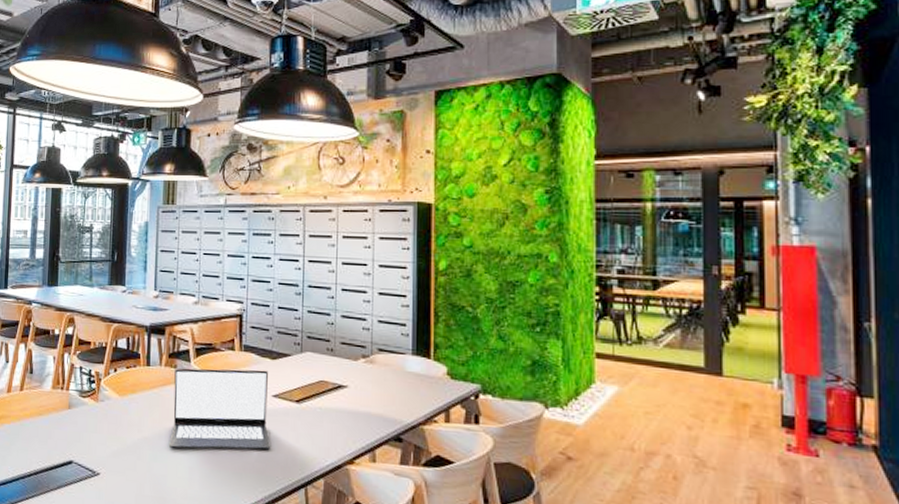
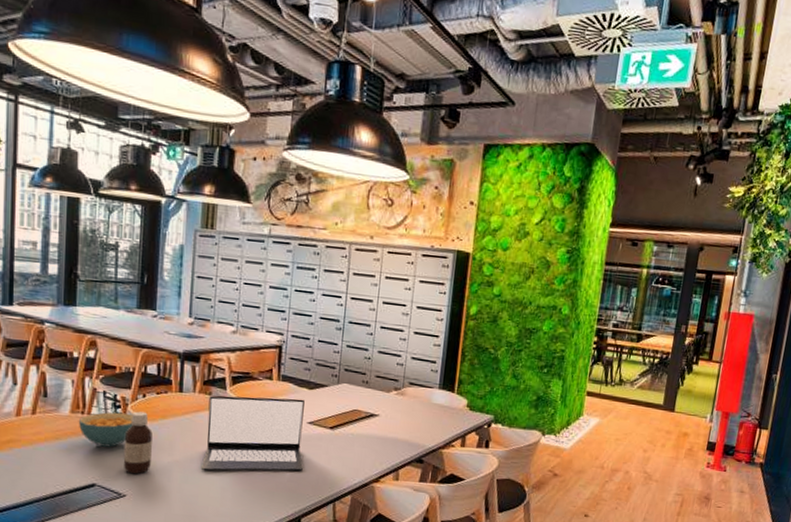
cereal bowl: none [59,387,106,423] -> present [79,412,134,447]
bottle: none [97,386,123,452] -> present [123,411,153,475]

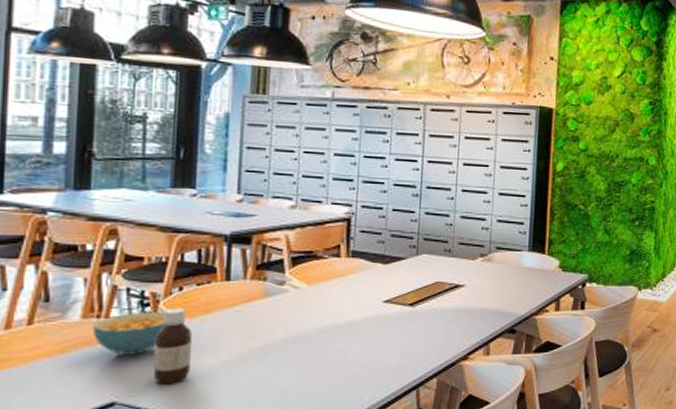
laptop: present [200,395,305,471] -> none [254,276,380,369]

